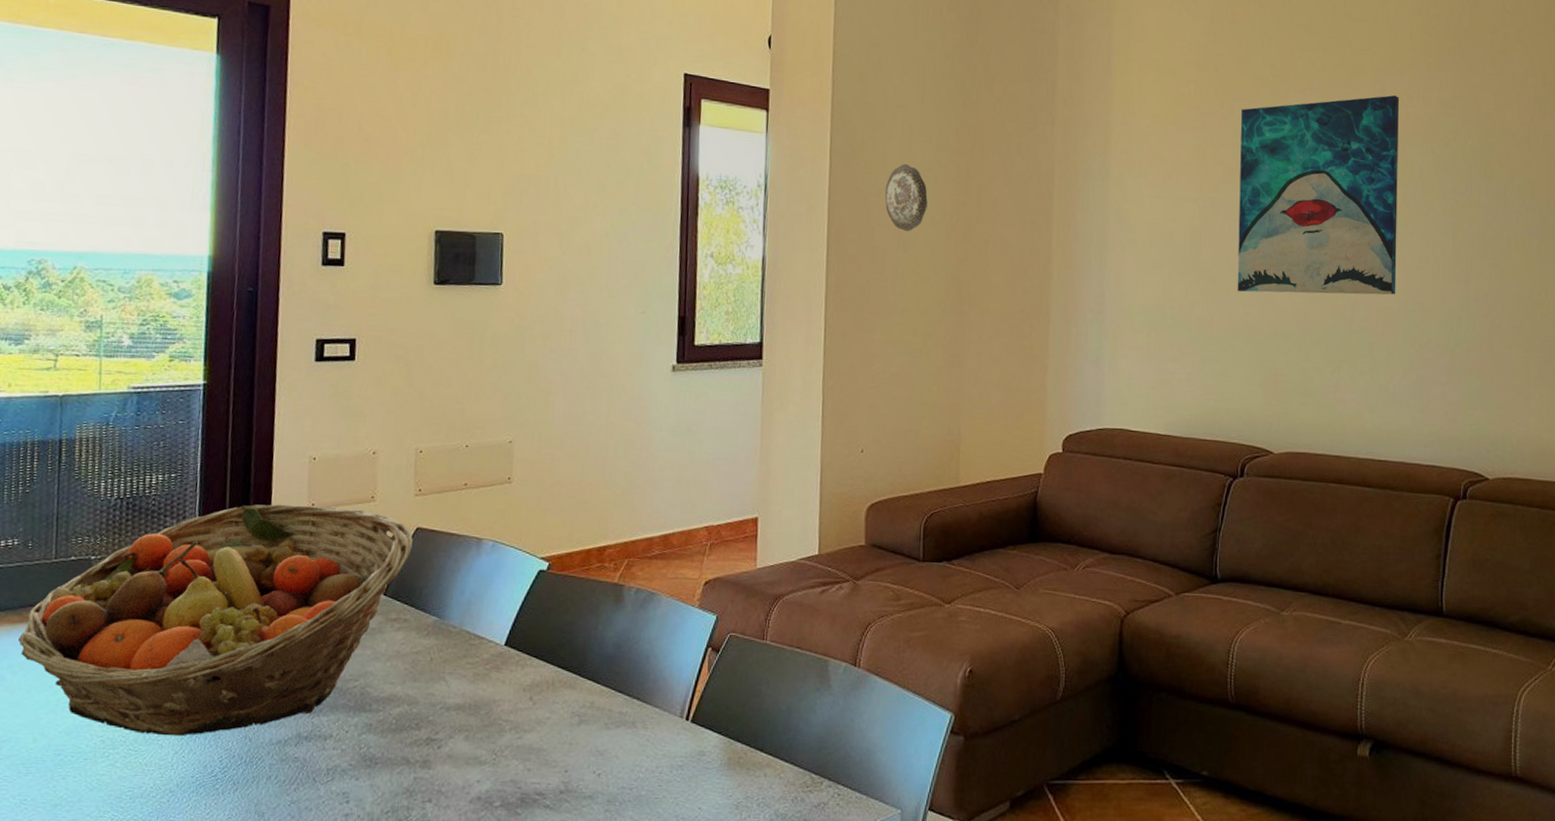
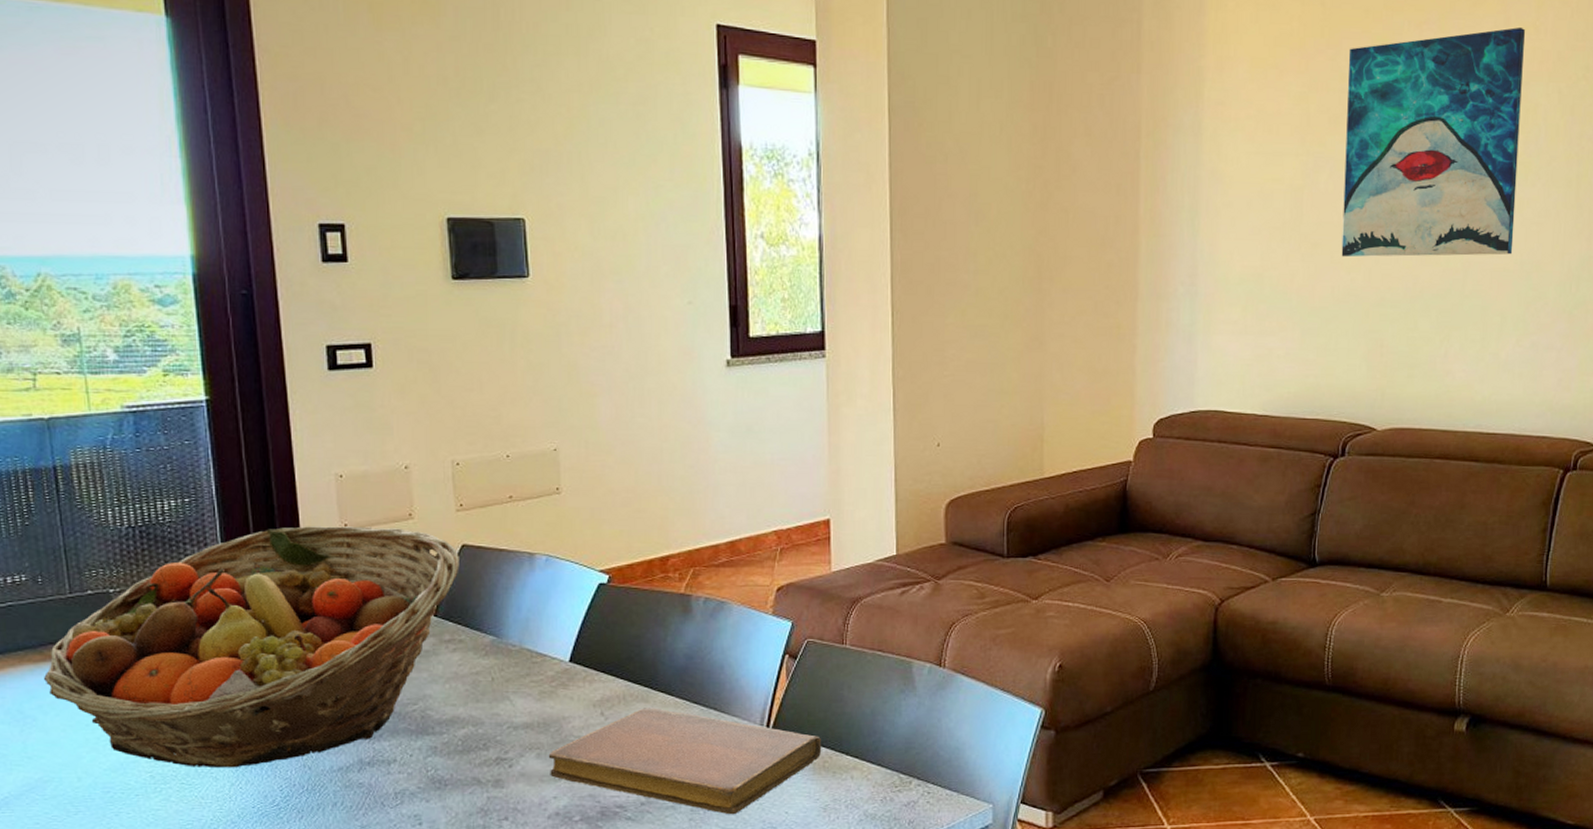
notebook: none [476,694,738,808] -> present [548,708,822,815]
decorative plate: present [884,164,928,232] -> none [952,124,1000,202]

